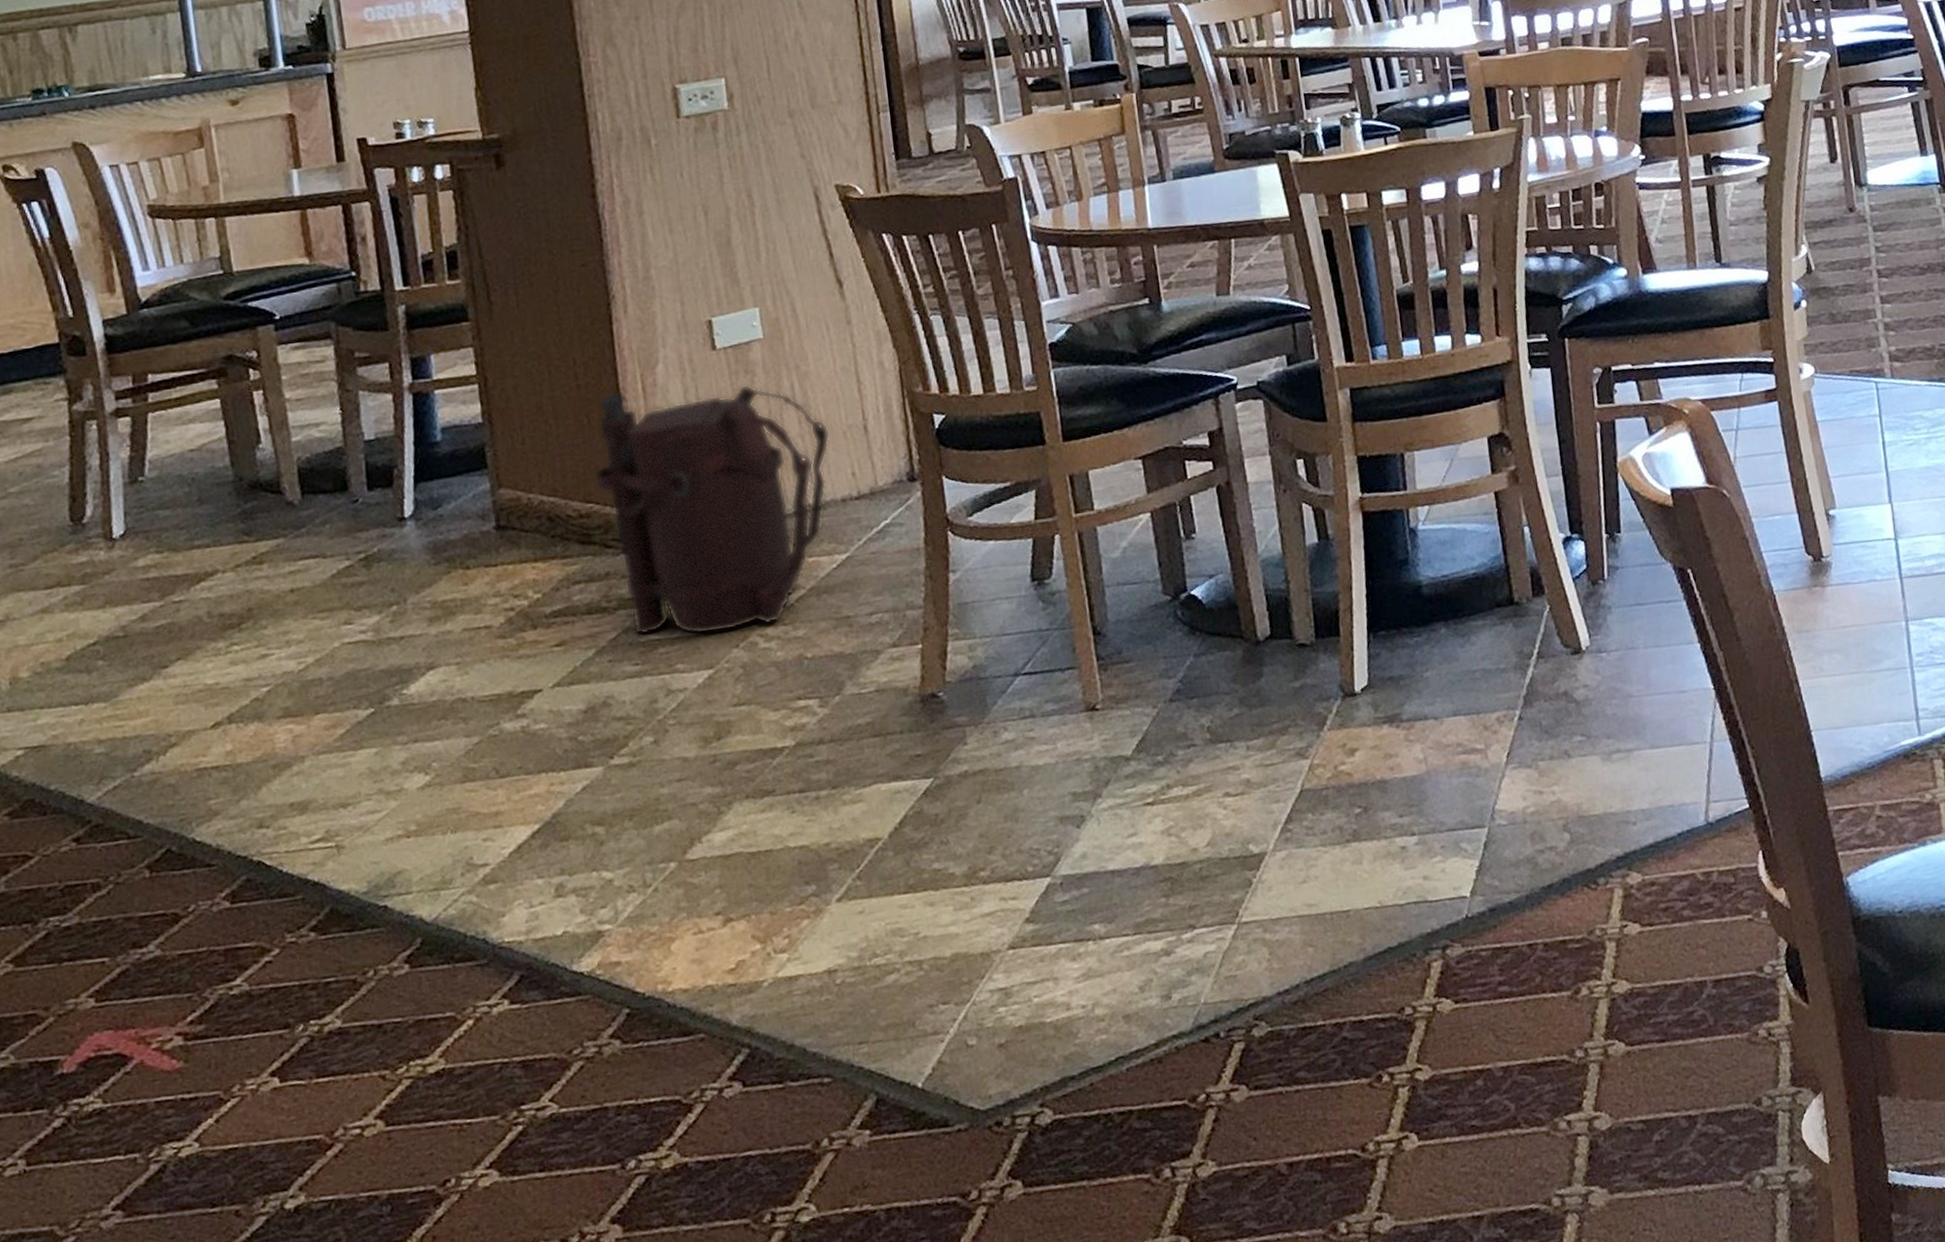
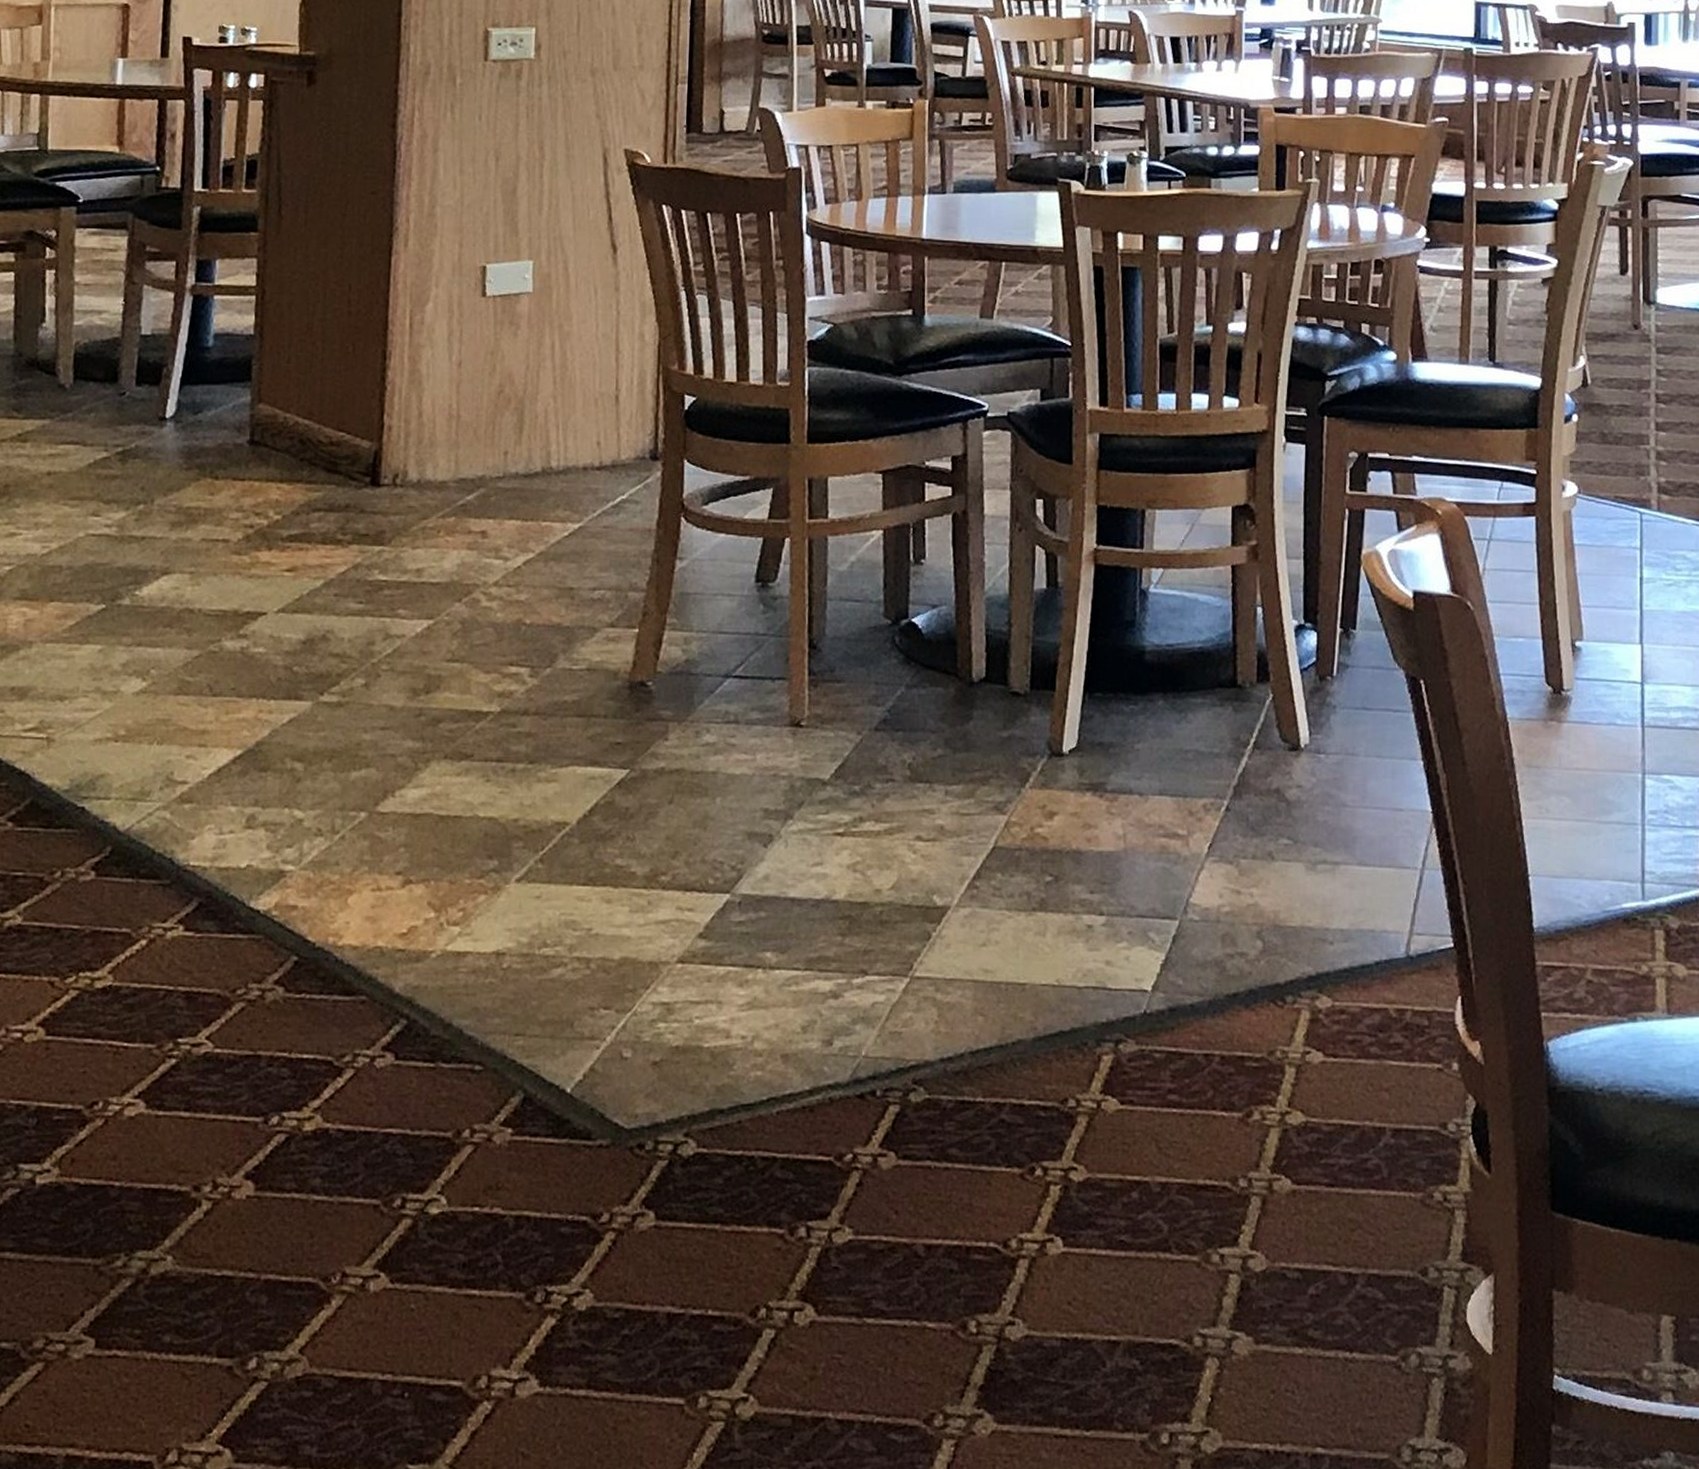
backpack: present [593,384,830,635] -> none [349,324,582,584]

